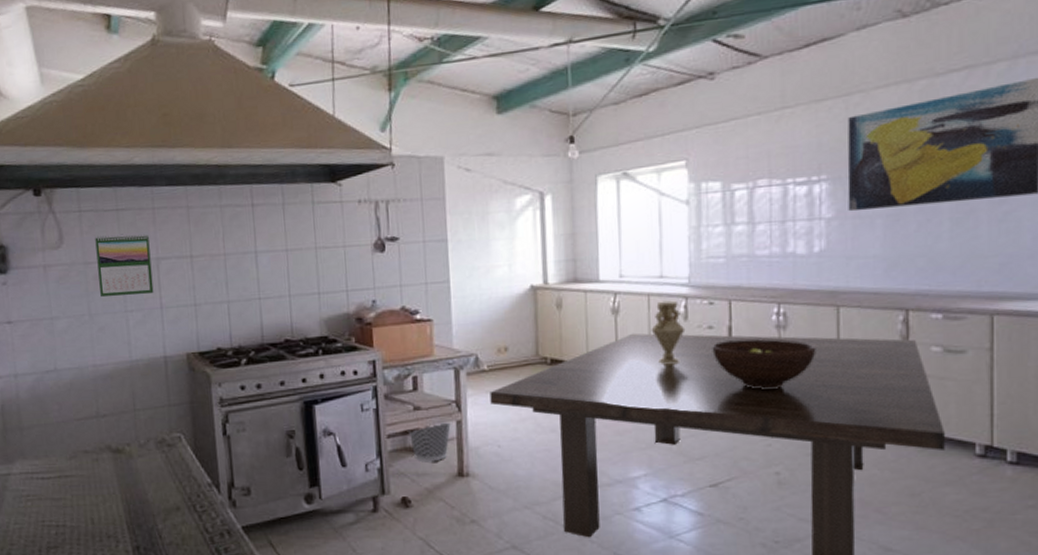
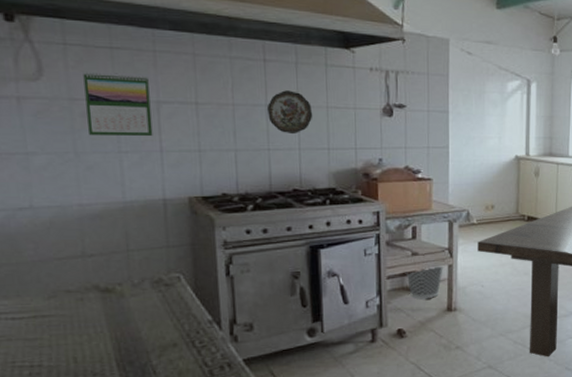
decorative plate: none [256,234,302,281] -> present [266,90,313,135]

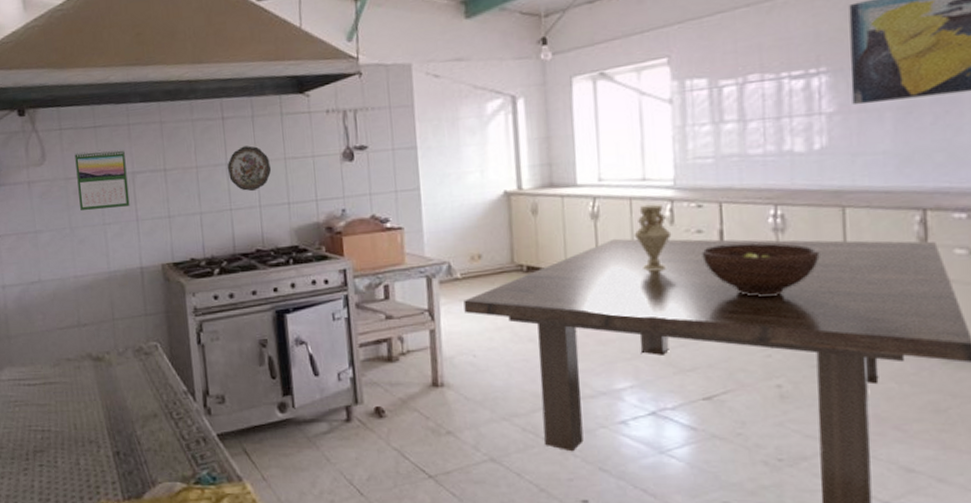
wastebasket: present [406,266,443,300] -> none [380,331,424,372]

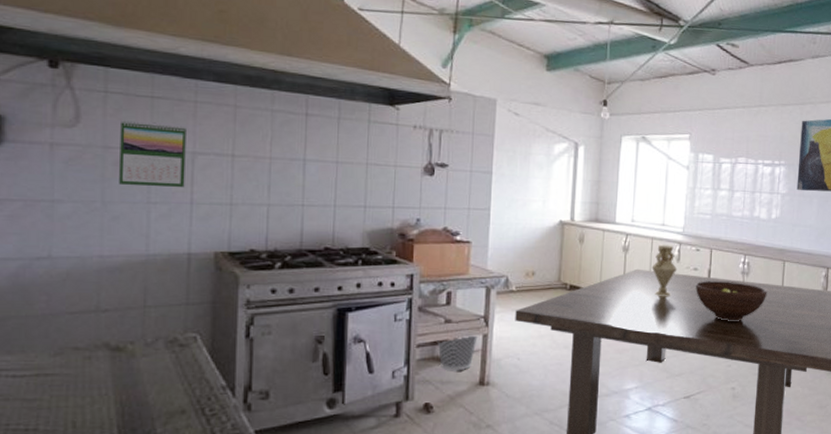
decorative plate: present [227,146,272,192] -> none [304,145,352,191]
wastebasket: none [380,331,424,372] -> present [437,335,478,371]

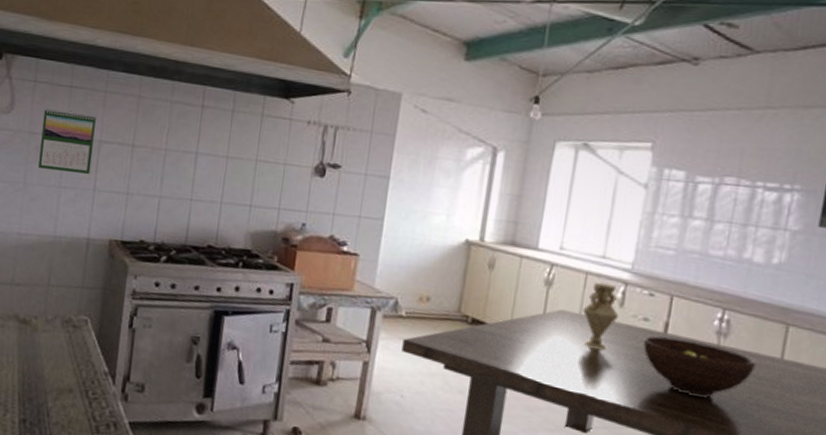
wastebasket: present [437,335,478,371] -> none [312,360,357,398]

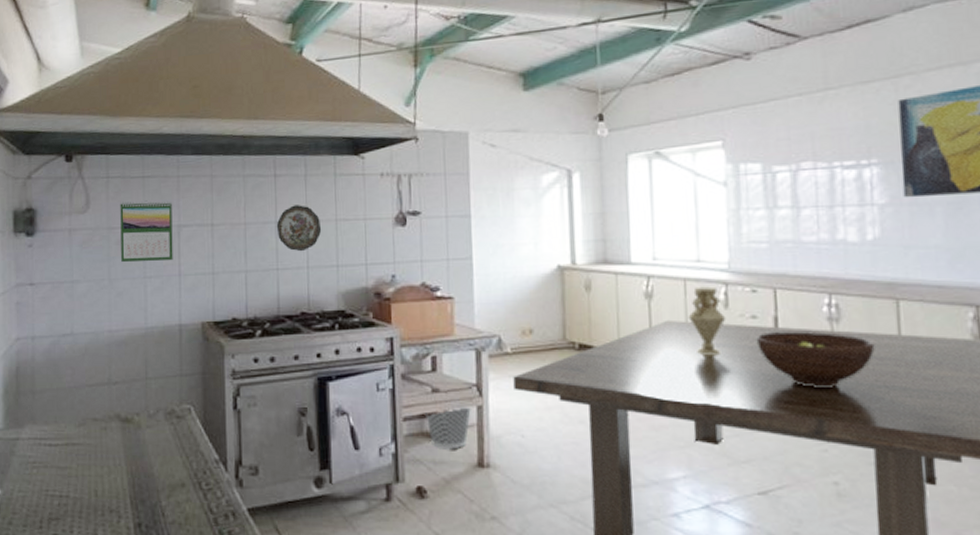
decorative plate: none [196,139,241,187] -> present [276,205,322,252]
wastebasket: none [312,360,357,398] -> present [425,407,471,450]

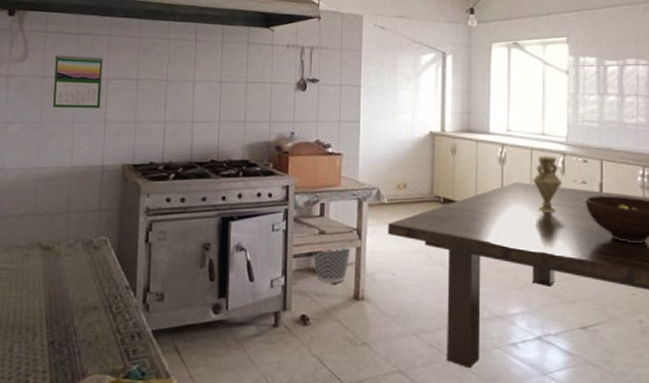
decorative plate: present [276,205,322,252] -> none [194,67,234,108]

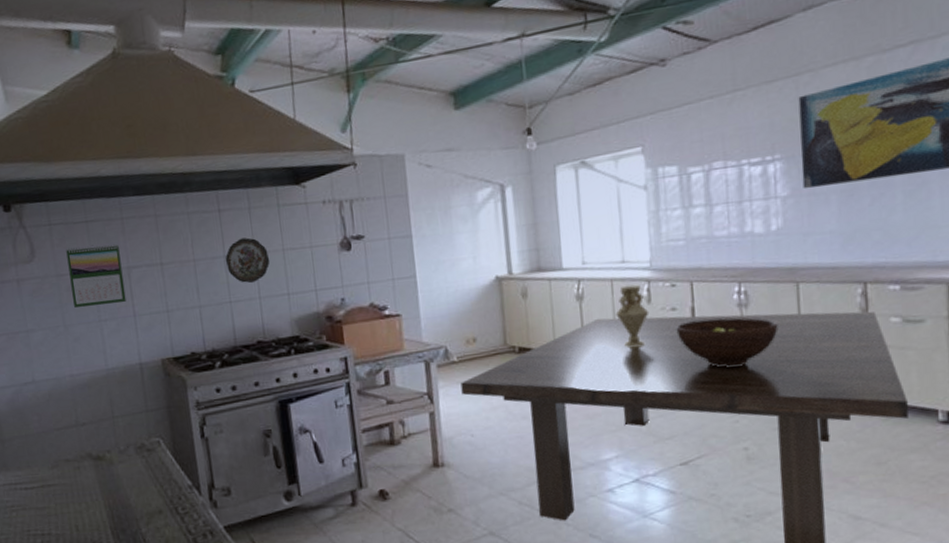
decorative plate: none [194,67,234,108] -> present [225,237,270,284]
wastebasket: present [312,247,351,284] -> none [382,414,424,455]

